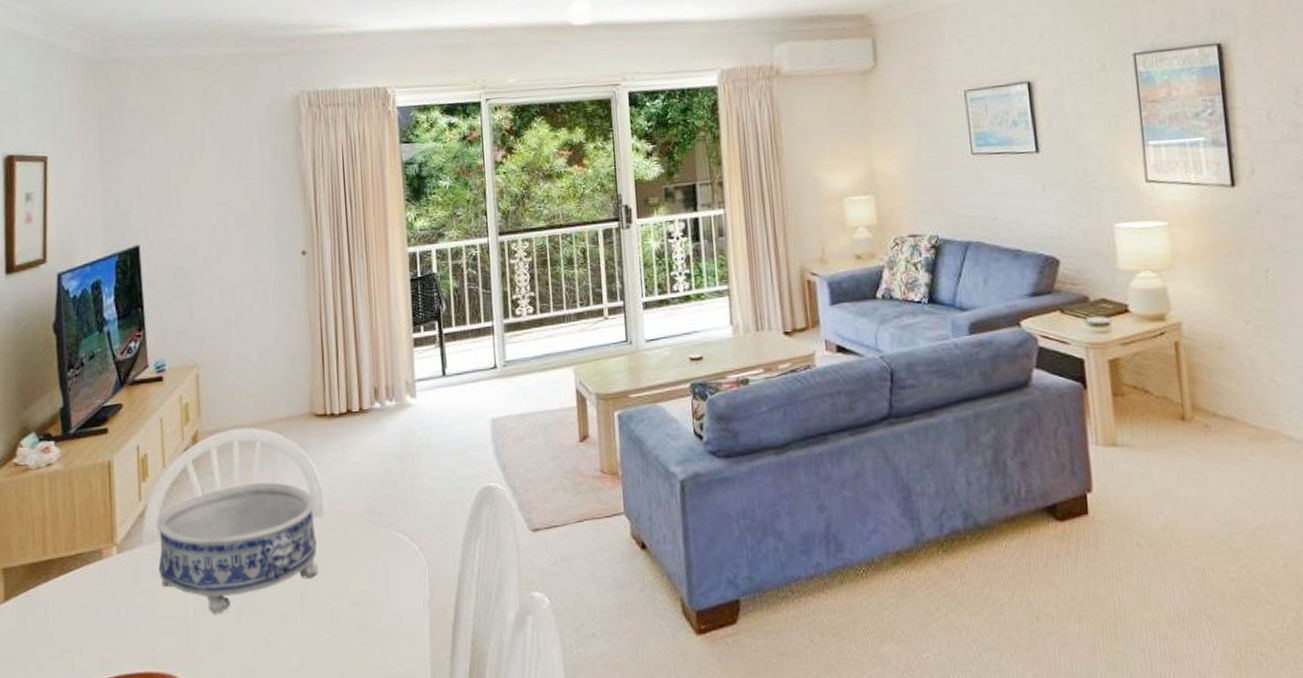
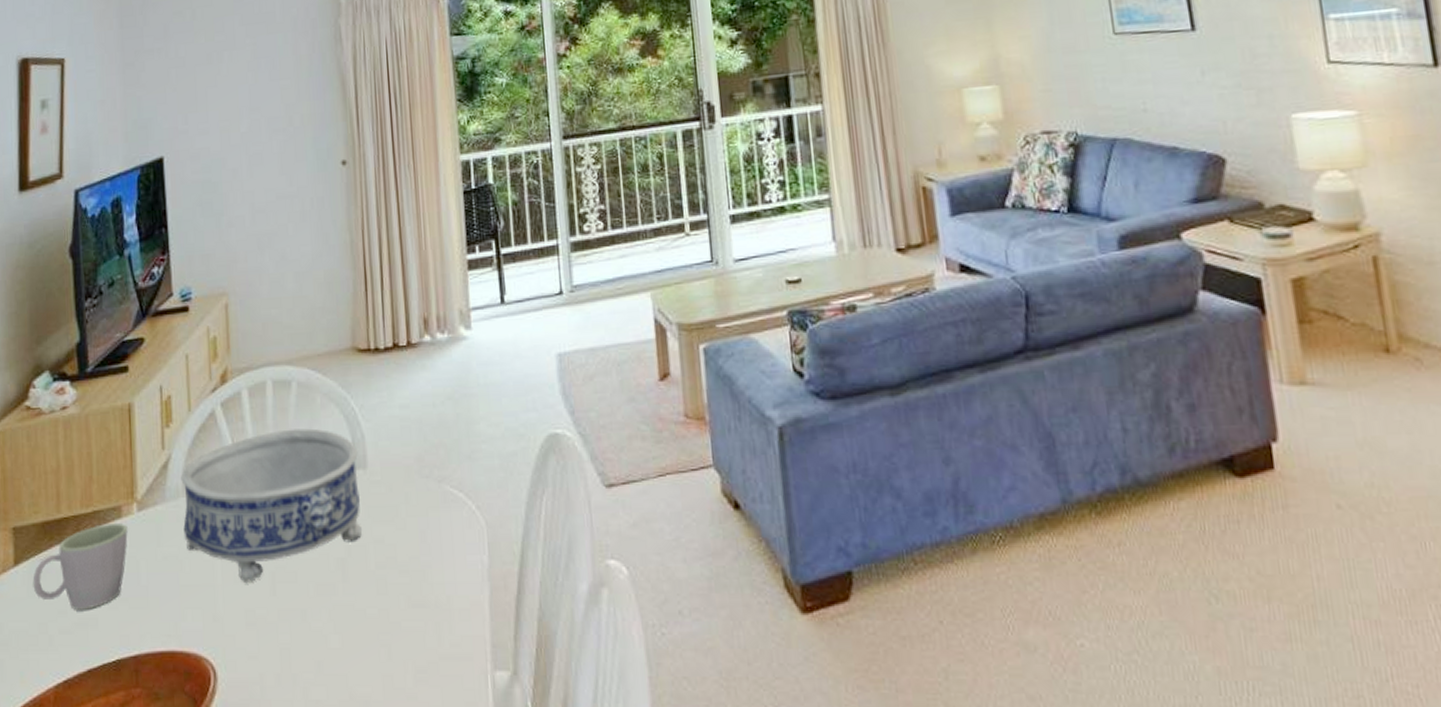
mug: none [21,564,108,639] -> present [32,524,128,610]

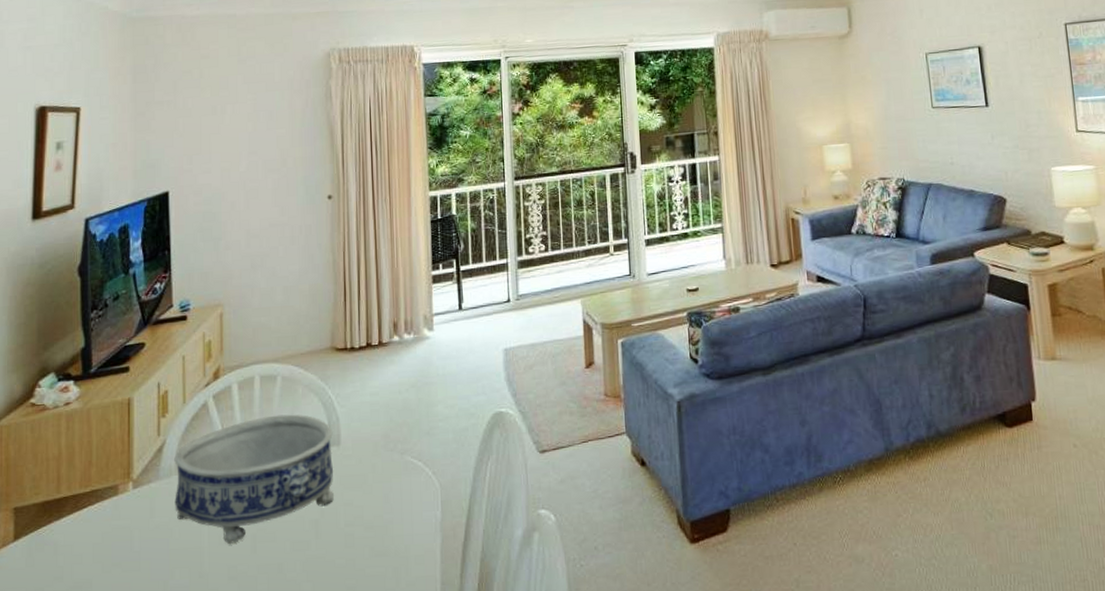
mug: present [32,524,128,610] -> none [31,500,123,576]

